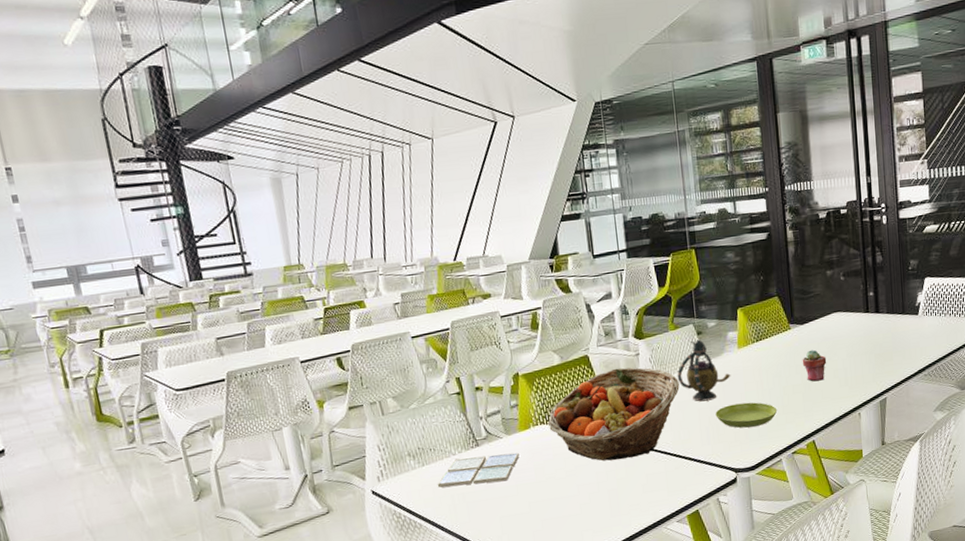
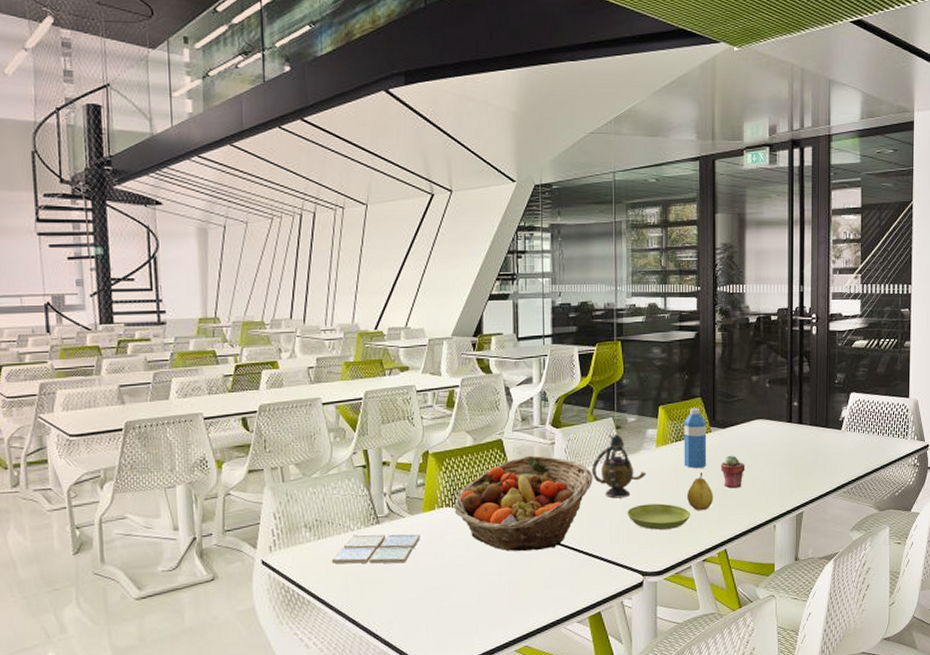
water bottle: none [763,307,789,366] -> present [684,408,707,468]
fruit: none [771,369,798,406] -> present [686,473,713,510]

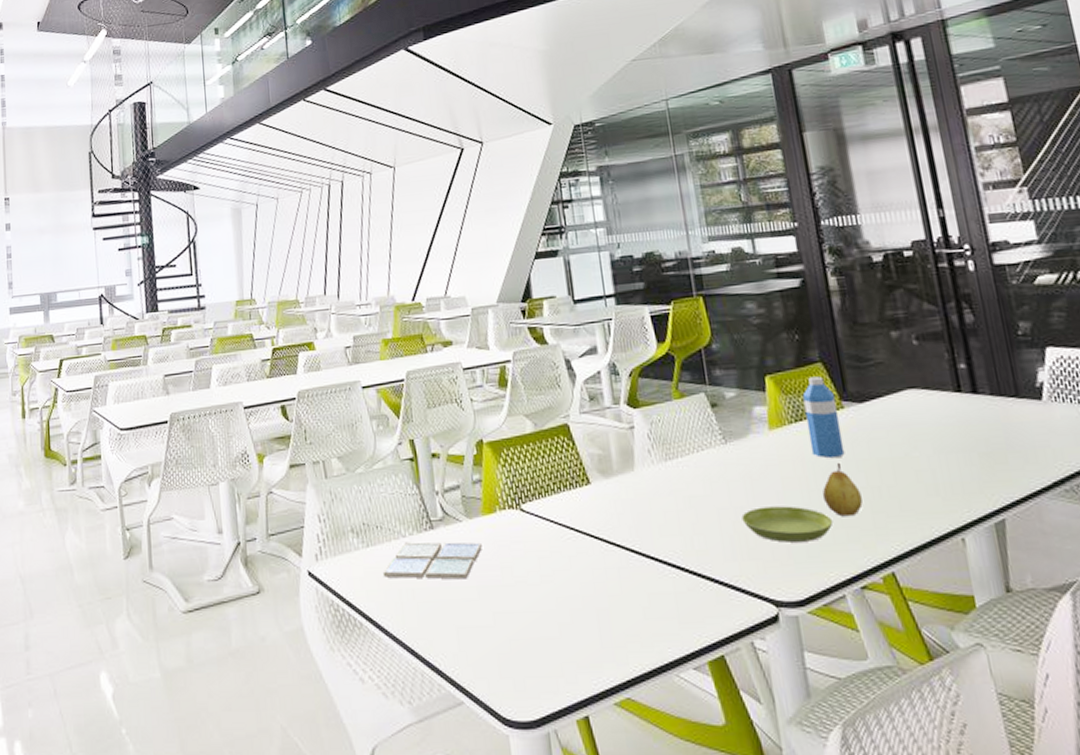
fruit basket: present [453,455,593,552] -> none [517,443,690,568]
teapot: present [591,434,647,498] -> none [685,413,762,499]
potted succulent: present [720,455,745,488] -> none [864,439,903,485]

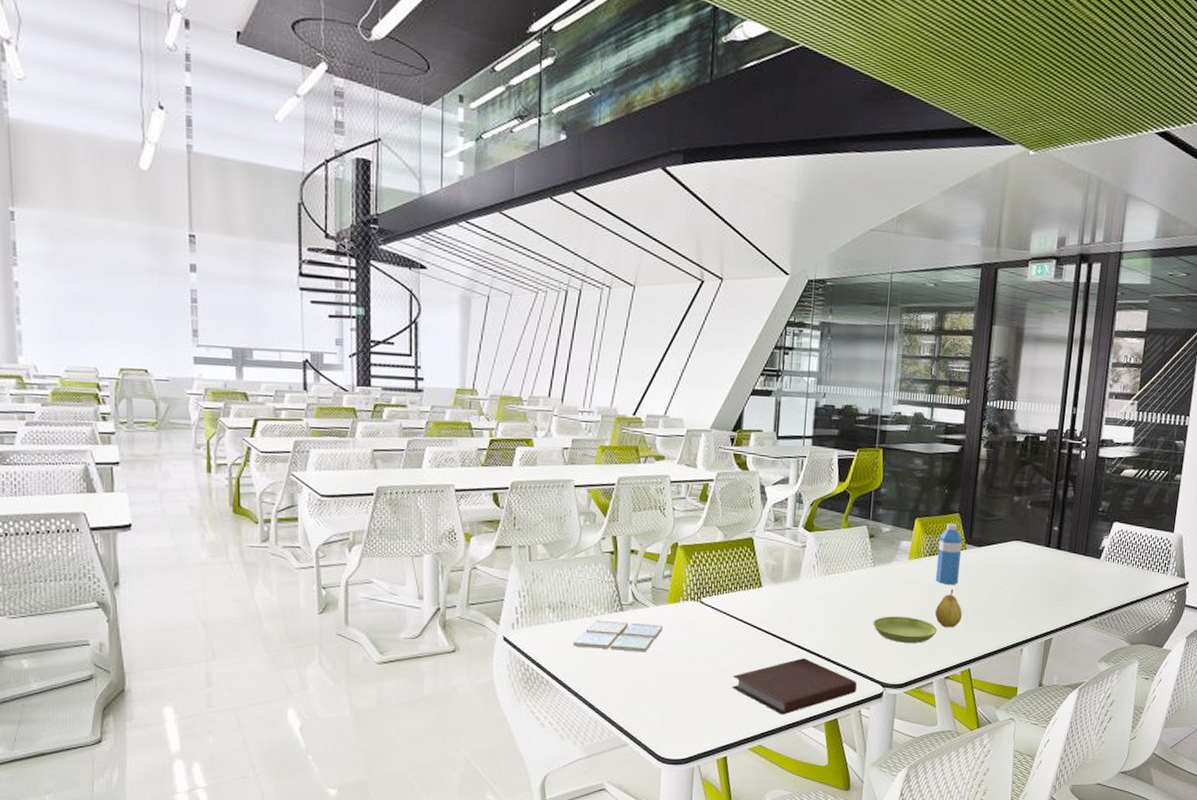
notebook: none [575,573,742,654] -> present [731,658,858,715]

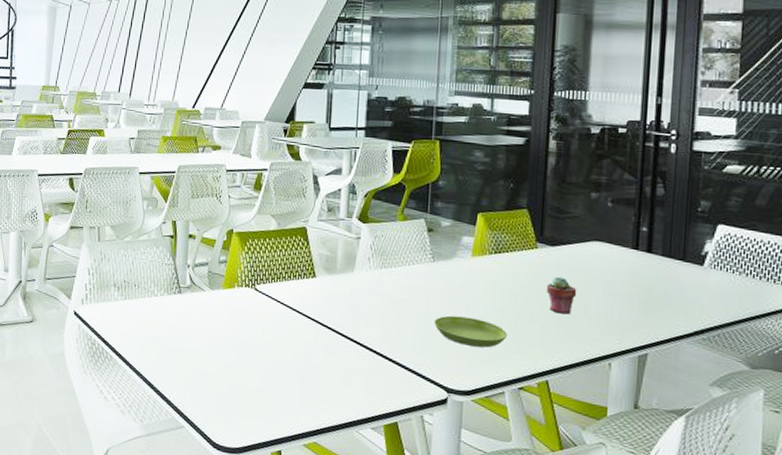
drink coaster: present [572,620,663,652] -> none [134,300,219,336]
notebook: present [731,658,858,715] -> none [286,354,419,413]
fruit: present [934,589,962,627] -> none [503,291,536,333]
water bottle: present [935,523,963,585] -> none [502,219,533,286]
potted succulent: none [972,574,998,608] -> present [546,276,577,315]

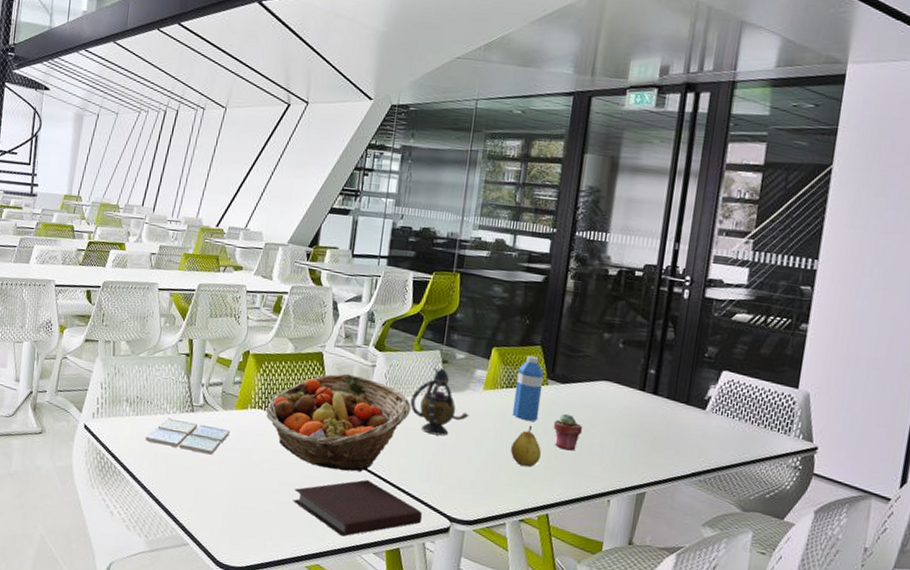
drink coaster: none [134,300,219,336] -> present [145,418,230,455]
fruit basket: none [252,247,399,347] -> present [265,373,411,473]
notebook: none [286,354,419,413] -> present [293,480,423,537]
teapot: none [398,236,459,306] -> present [410,367,469,436]
saucer: present [434,315,508,348] -> none [442,446,513,480]
water bottle: none [502,219,533,286] -> present [512,355,545,421]
fruit: none [503,291,536,333] -> present [510,426,541,467]

